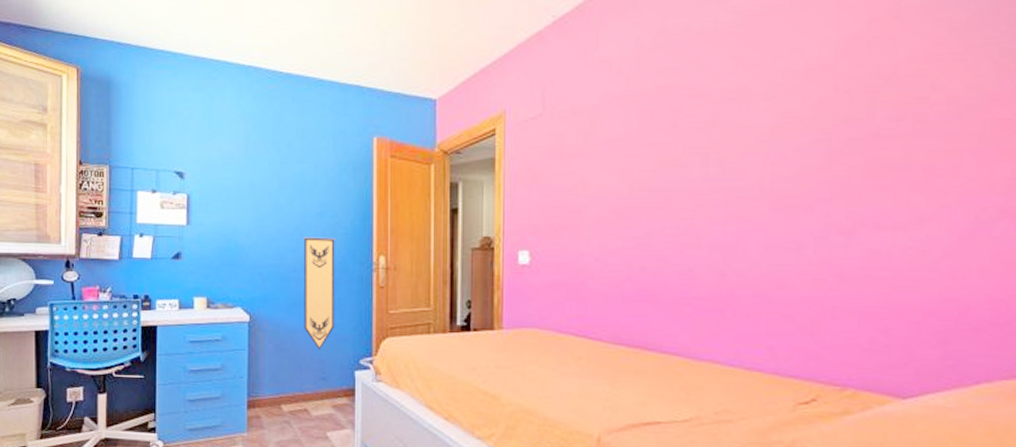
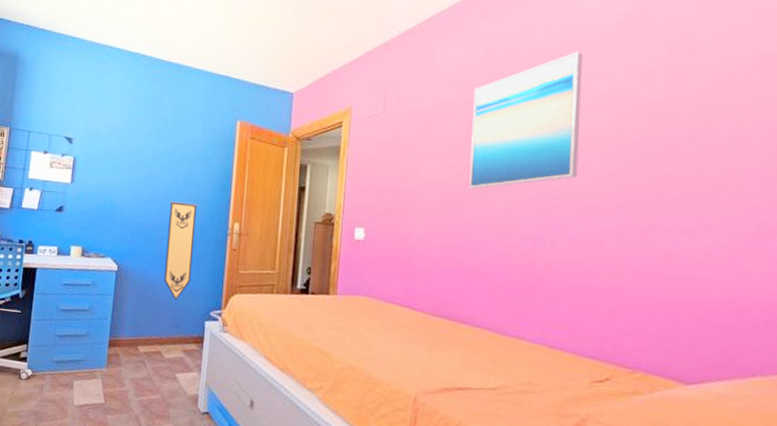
wall art: none [645,24,771,196] -> present [469,51,583,190]

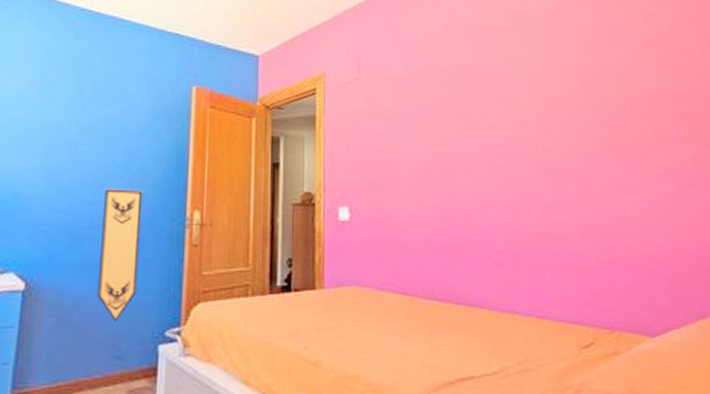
wall art: present [469,51,583,190] -> none [443,25,541,159]

